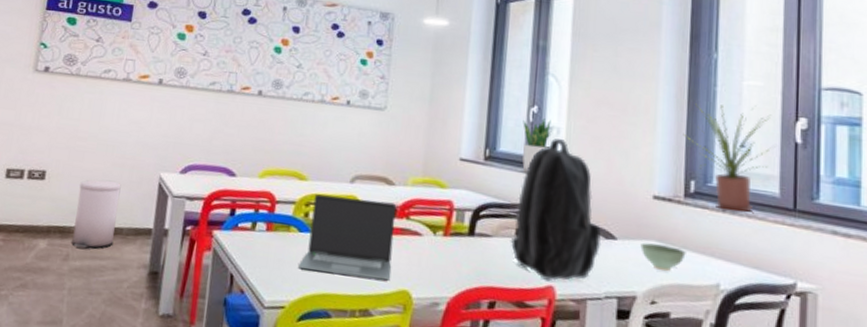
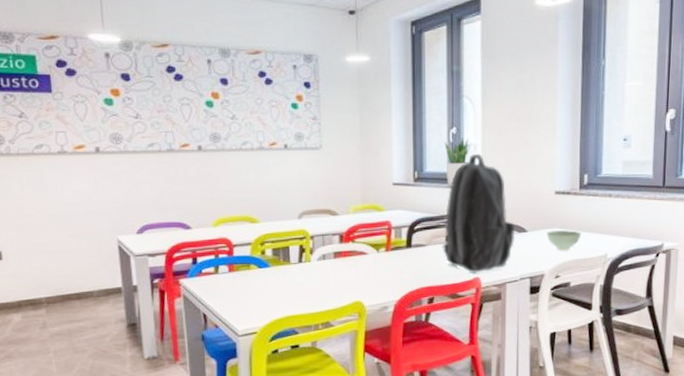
pedal bin: present [72,179,121,249] -> none [39,250,87,315]
laptop: present [299,194,396,281] -> none [263,230,344,299]
house plant: present [683,103,776,214] -> none [578,103,650,196]

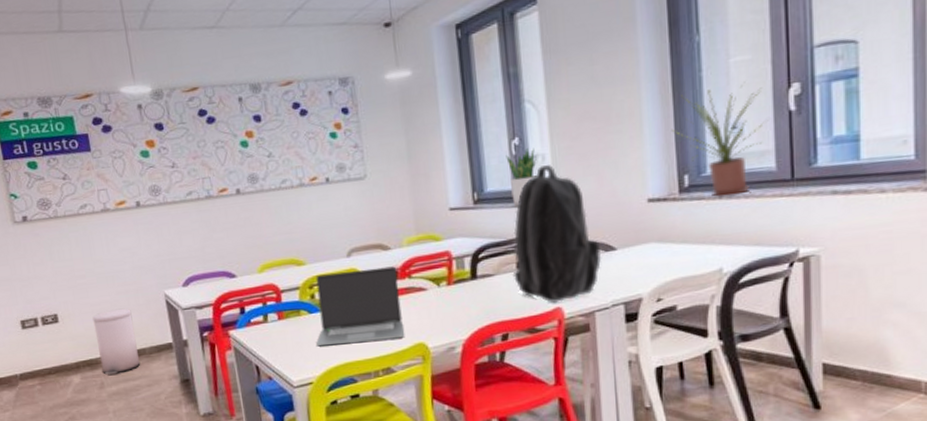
pedal bin: none [39,250,87,315] -> present [92,308,141,375]
laptop: none [263,230,344,299] -> present [316,266,404,347]
bowl: present [546,230,582,251] -> none [640,243,687,270]
house plant: none [578,103,650,196] -> present [671,81,769,198]

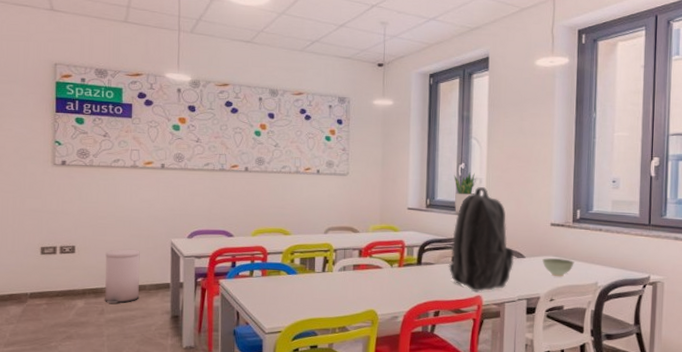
laptop: present [316,266,404,347] -> none [290,245,361,304]
bowl: none [640,243,687,270] -> present [542,258,574,277]
house plant: present [671,81,769,198] -> none [571,151,637,231]

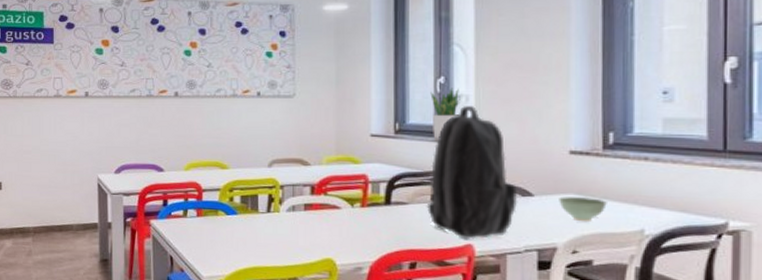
pedal bin: present [105,248,140,304] -> none [31,185,67,245]

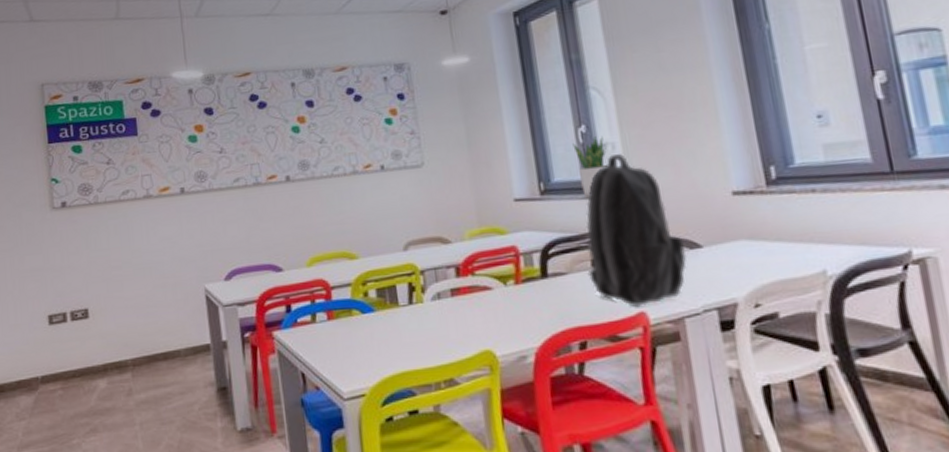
bowl: present [559,197,607,223] -> none [730,241,782,271]

